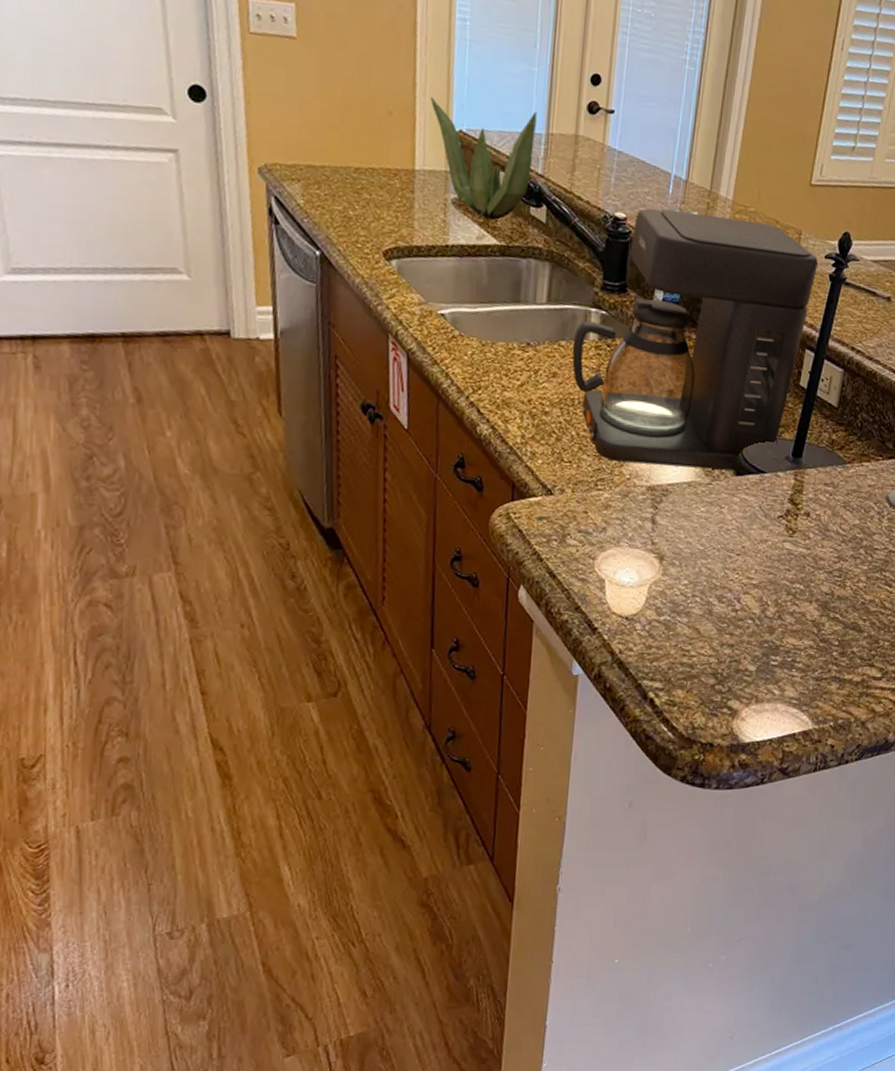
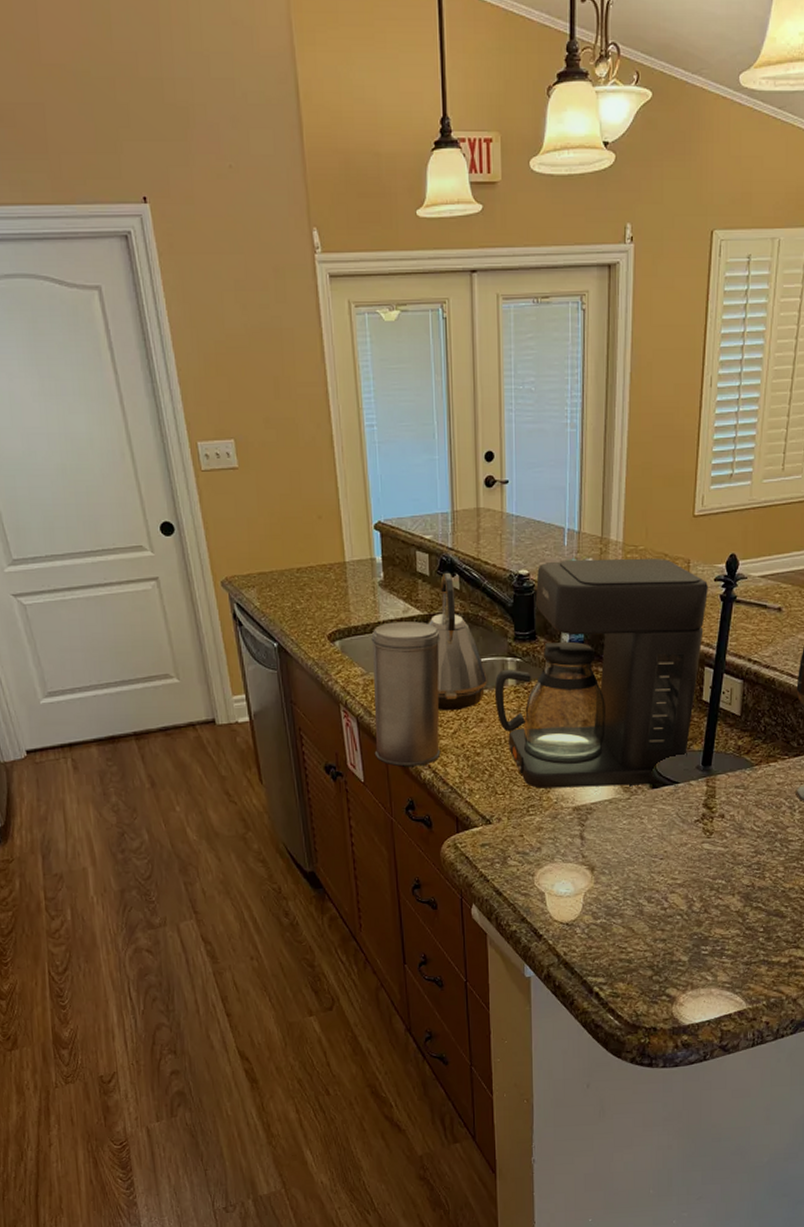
canister: none [424,247,518,419] -> present [371,621,441,767]
plant: present [430,96,537,221] -> none [350,494,443,595]
kettle: none [504,202,566,360] -> present [428,573,487,711]

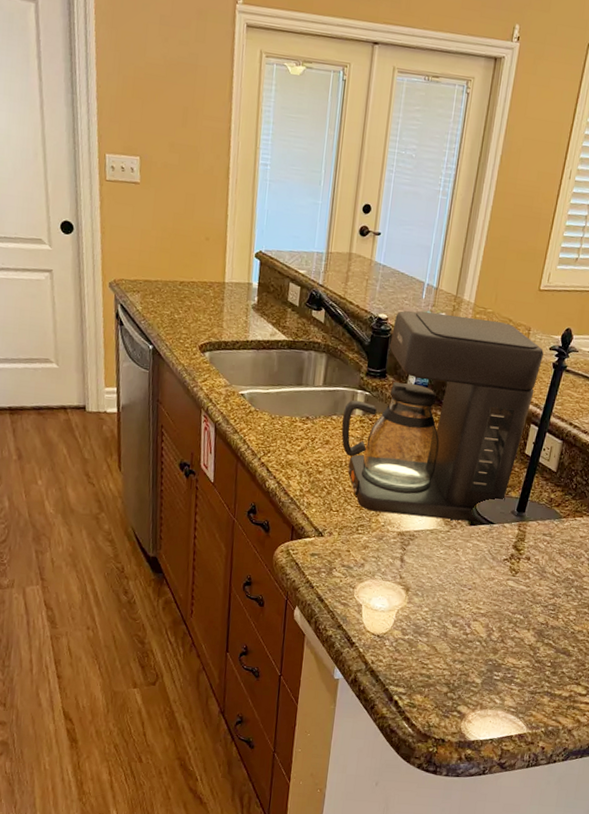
canister: present [371,621,441,767] -> none [226,342,301,476]
kettle: present [428,573,487,711] -> none [290,306,338,430]

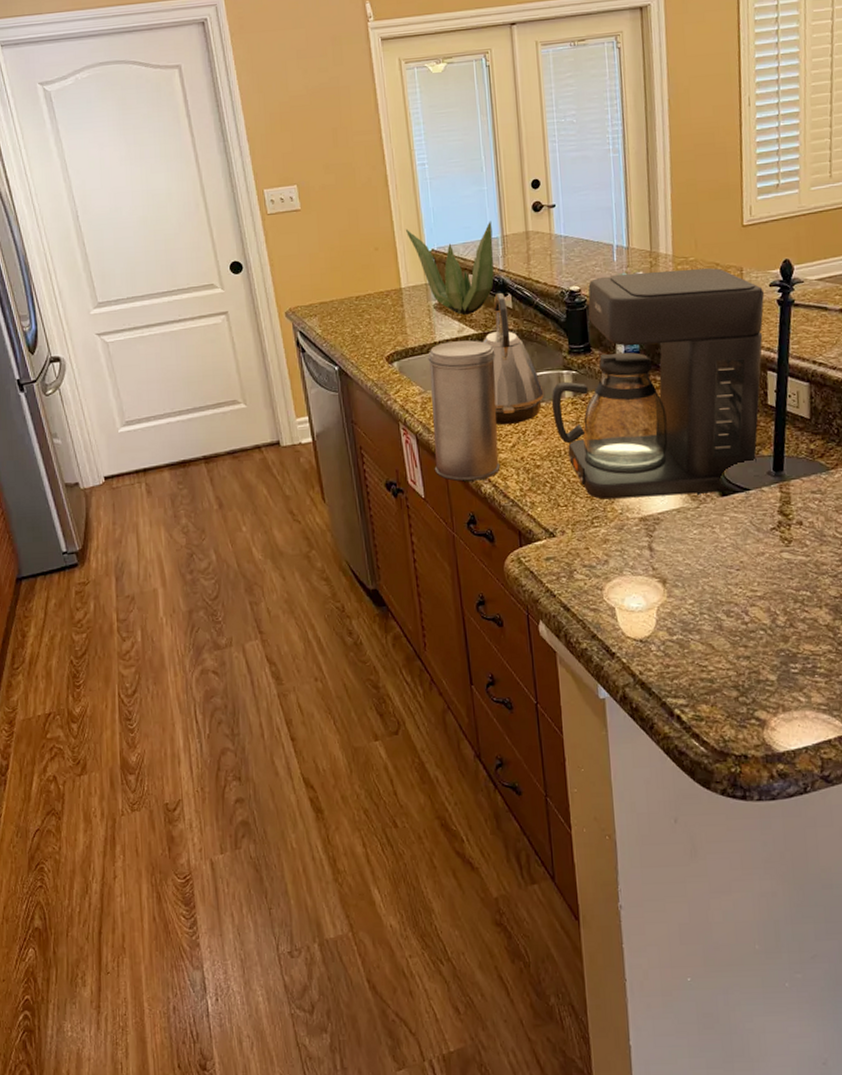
canister: none [226,342,301,476] -> present [428,340,501,482]
plant: none [238,225,320,321] -> present [405,221,494,316]
kettle: none [290,306,338,430] -> present [482,293,544,425]

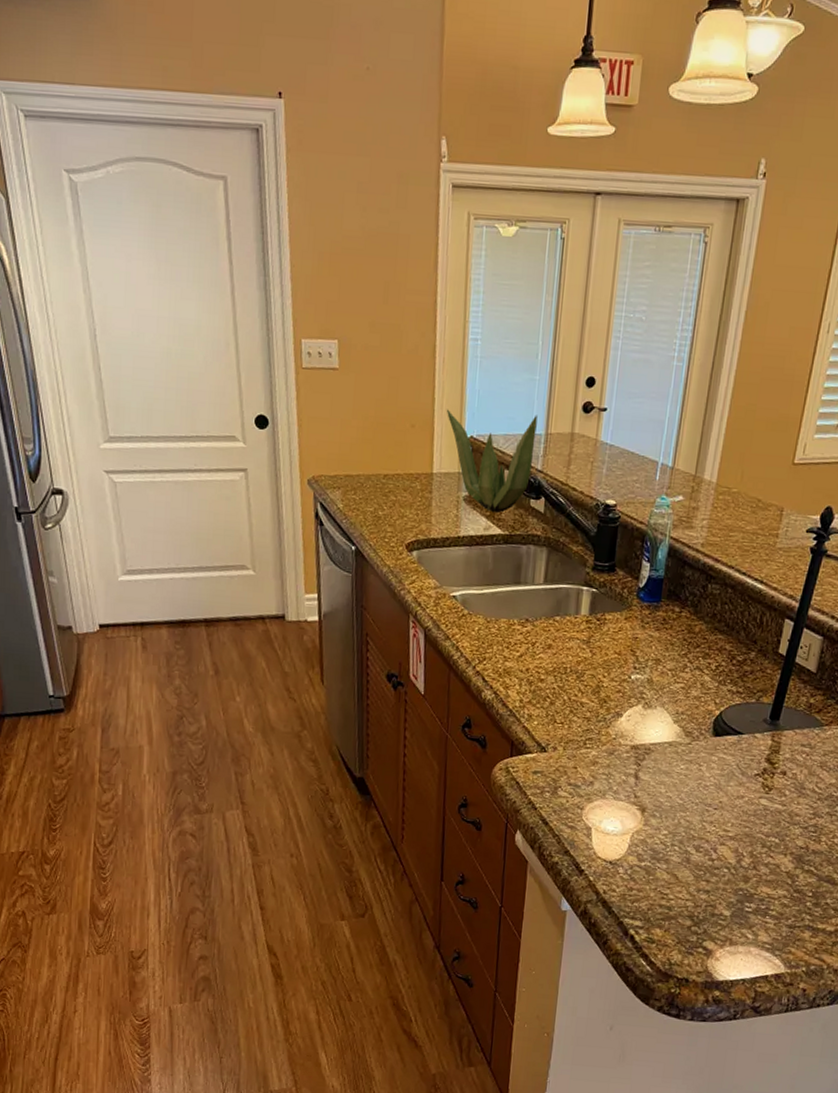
canister: present [428,340,501,482] -> none [438,538,519,686]
kettle: present [482,293,544,425] -> none [507,495,561,634]
coffee maker: present [551,268,765,500] -> none [565,494,800,733]

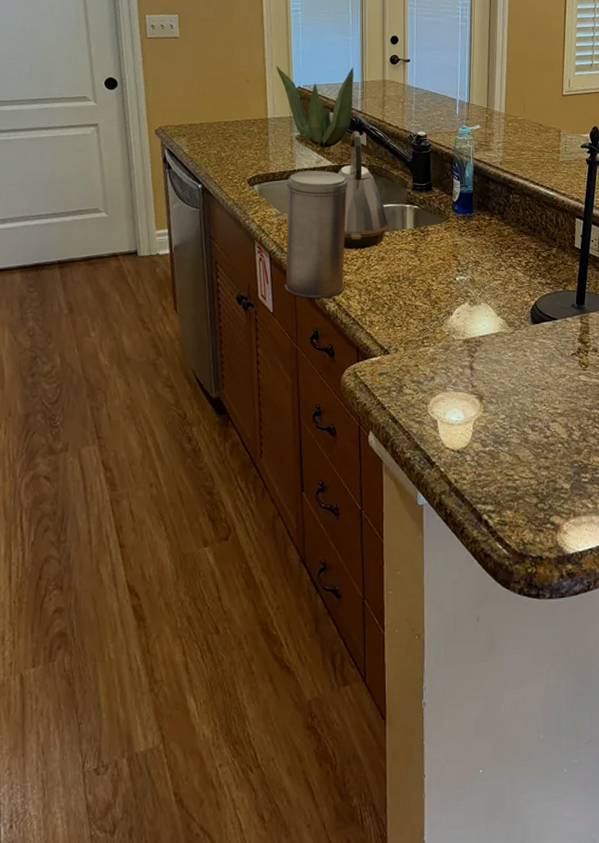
canister: none [438,538,519,686] -> present [284,171,348,299]
kettle: none [507,495,561,634] -> present [338,132,388,250]

